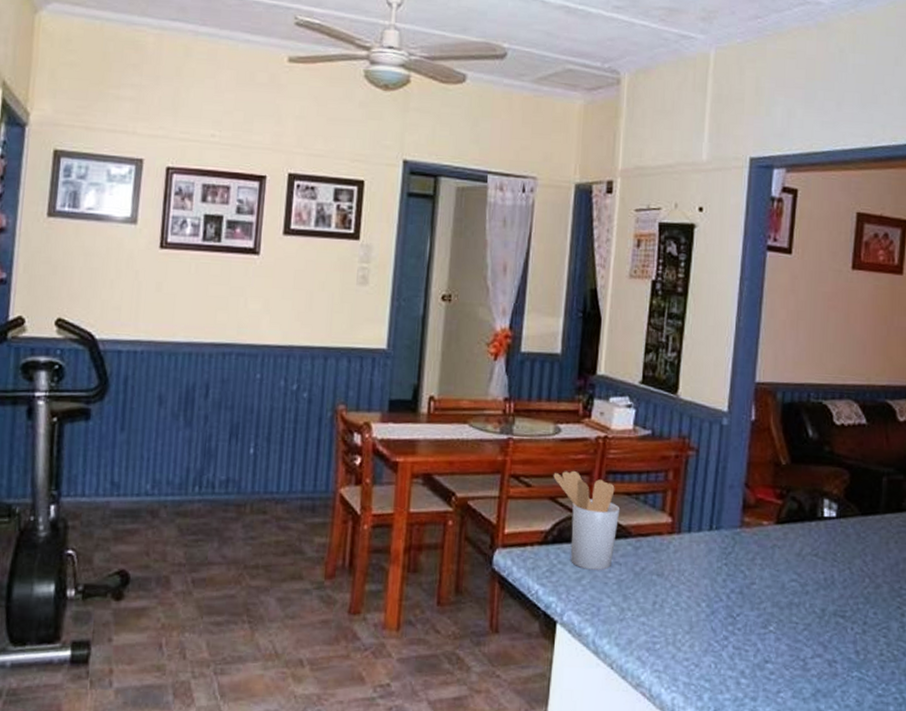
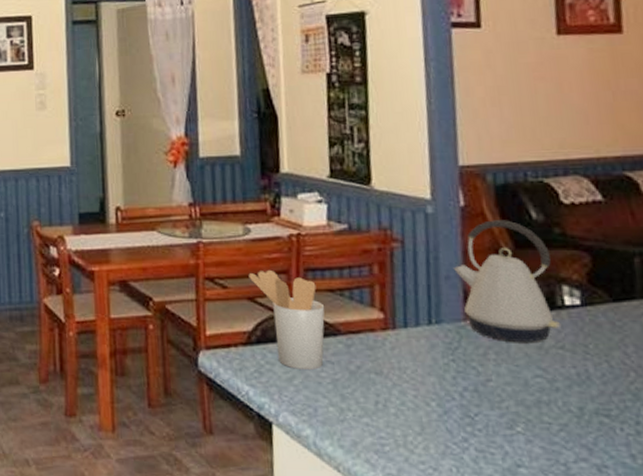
kettle: none [737,435,818,549] -> present [453,220,562,342]

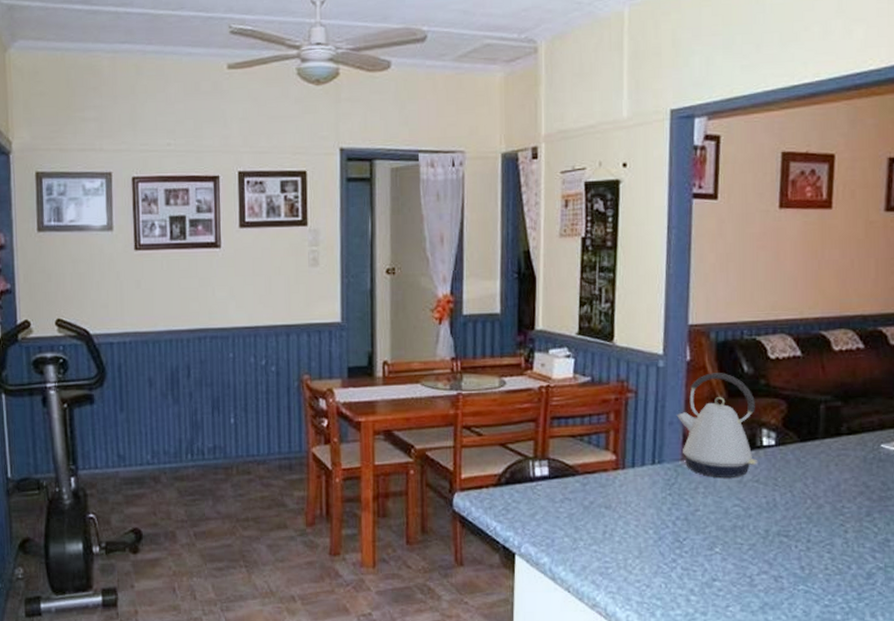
utensil holder: present [248,269,325,370] -> none [502,418,567,506]

